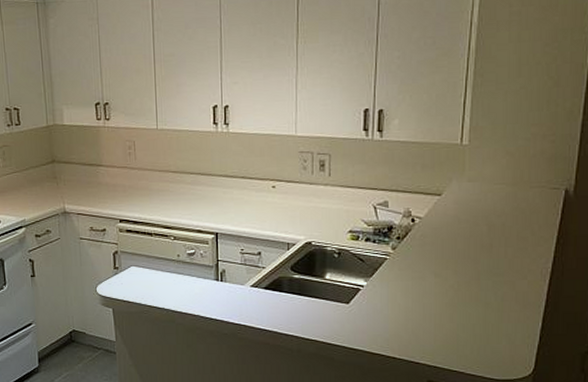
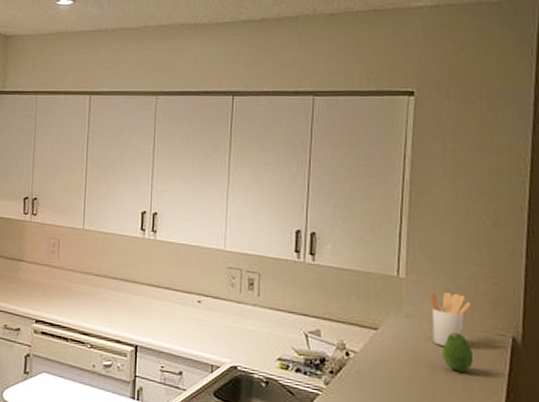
utensil holder: none [490,154,529,204] -> present [429,290,471,346]
fruit: none [501,191,529,226] -> present [443,333,474,372]

